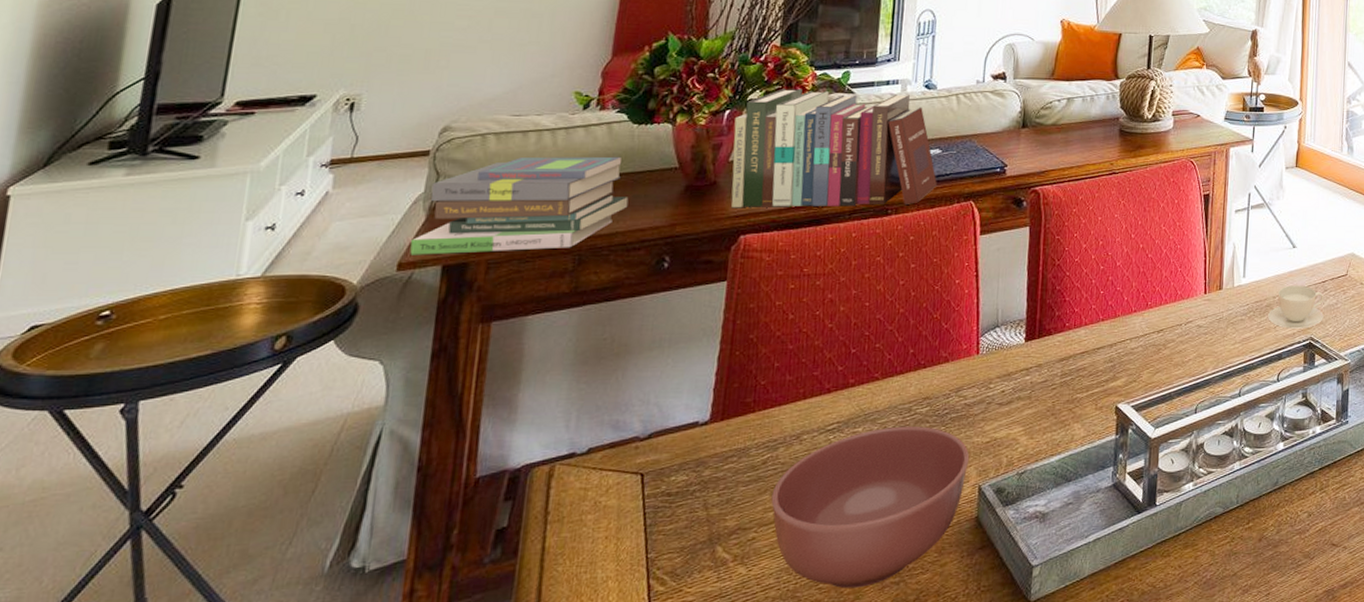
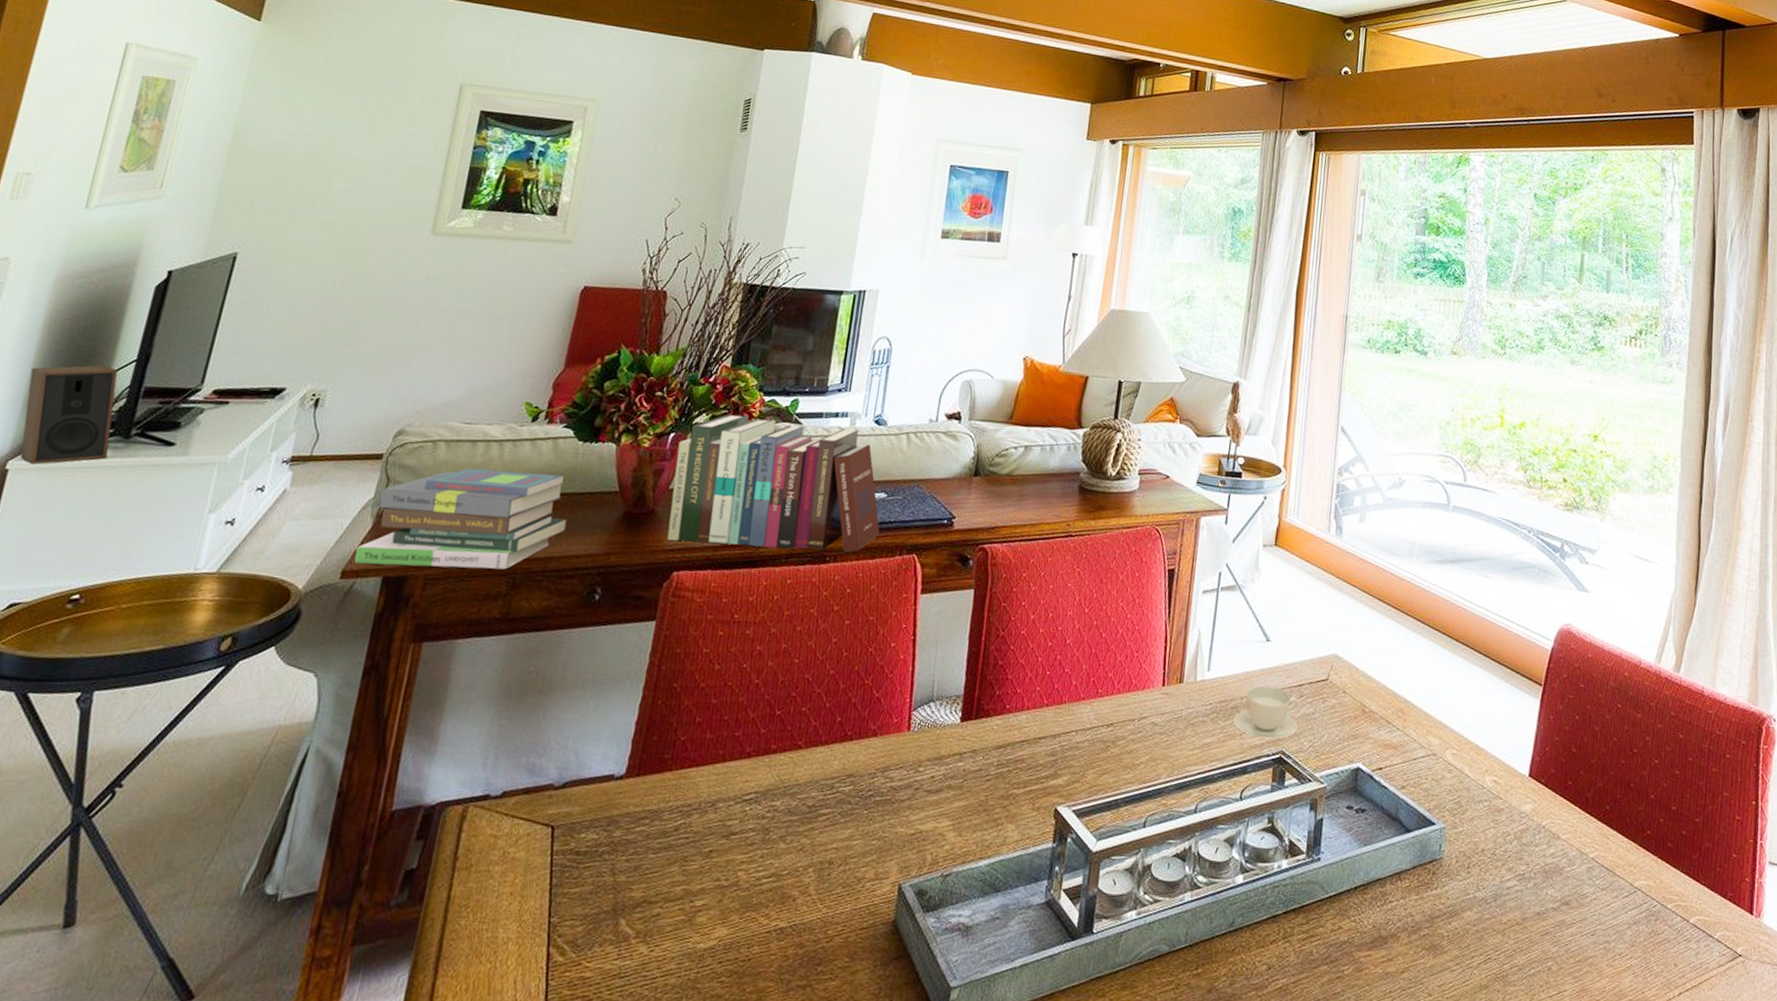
speaker: none [21,85,125,189] -> present [20,365,118,465]
bowl: present [771,426,970,589] -> none [679,804,892,987]

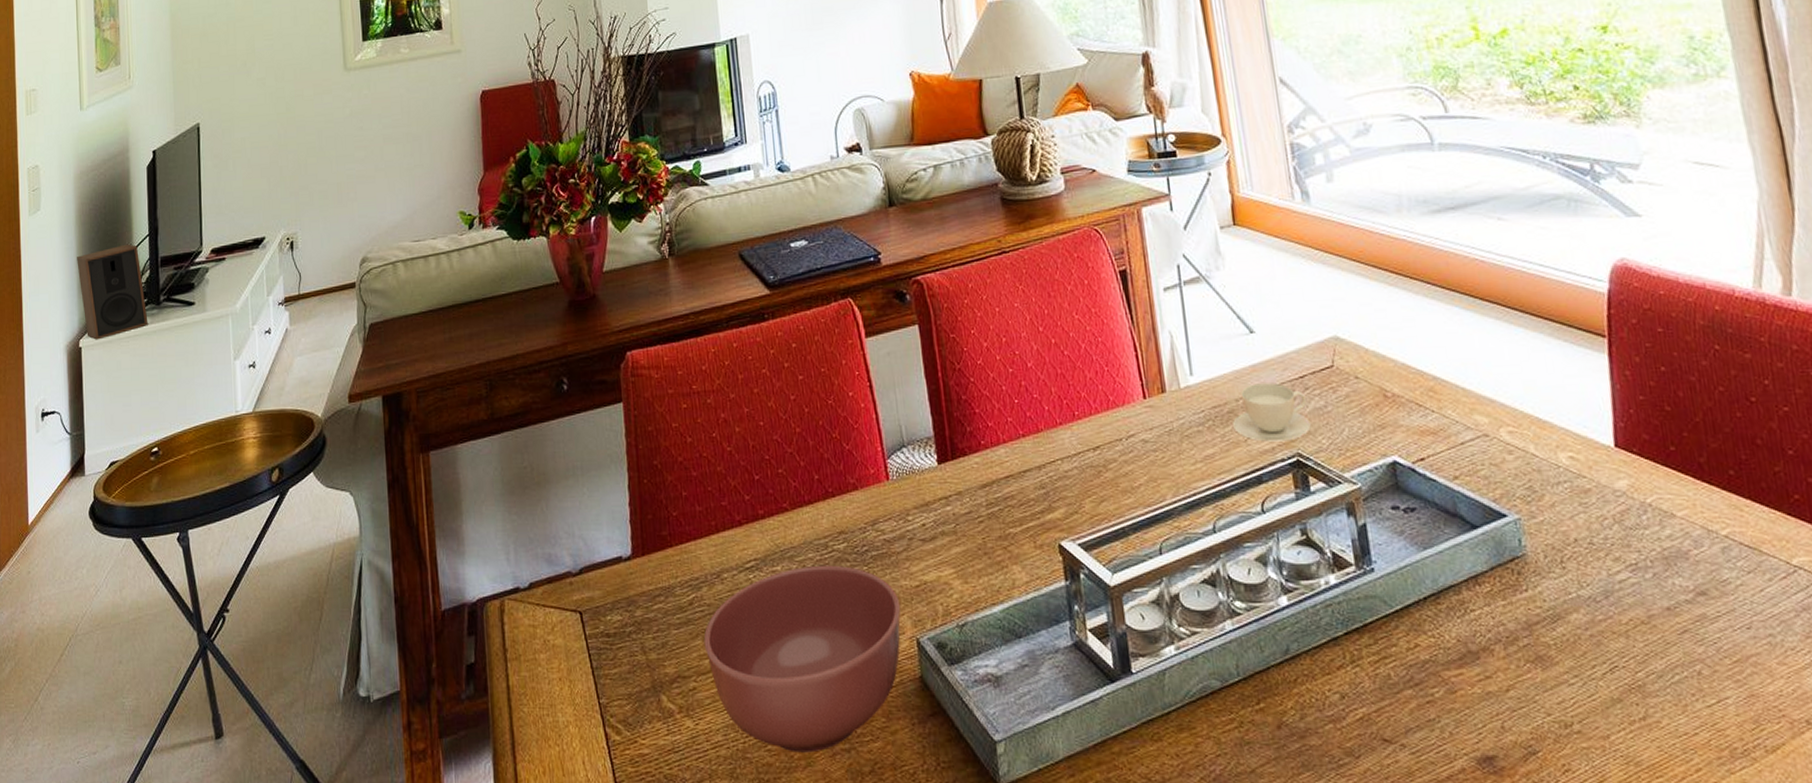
books: present [354,468,567,570] -> none [355,275,522,387]
books: present [667,414,880,554] -> none [601,181,810,323]
bowl: none [679,804,892,987] -> present [703,565,901,753]

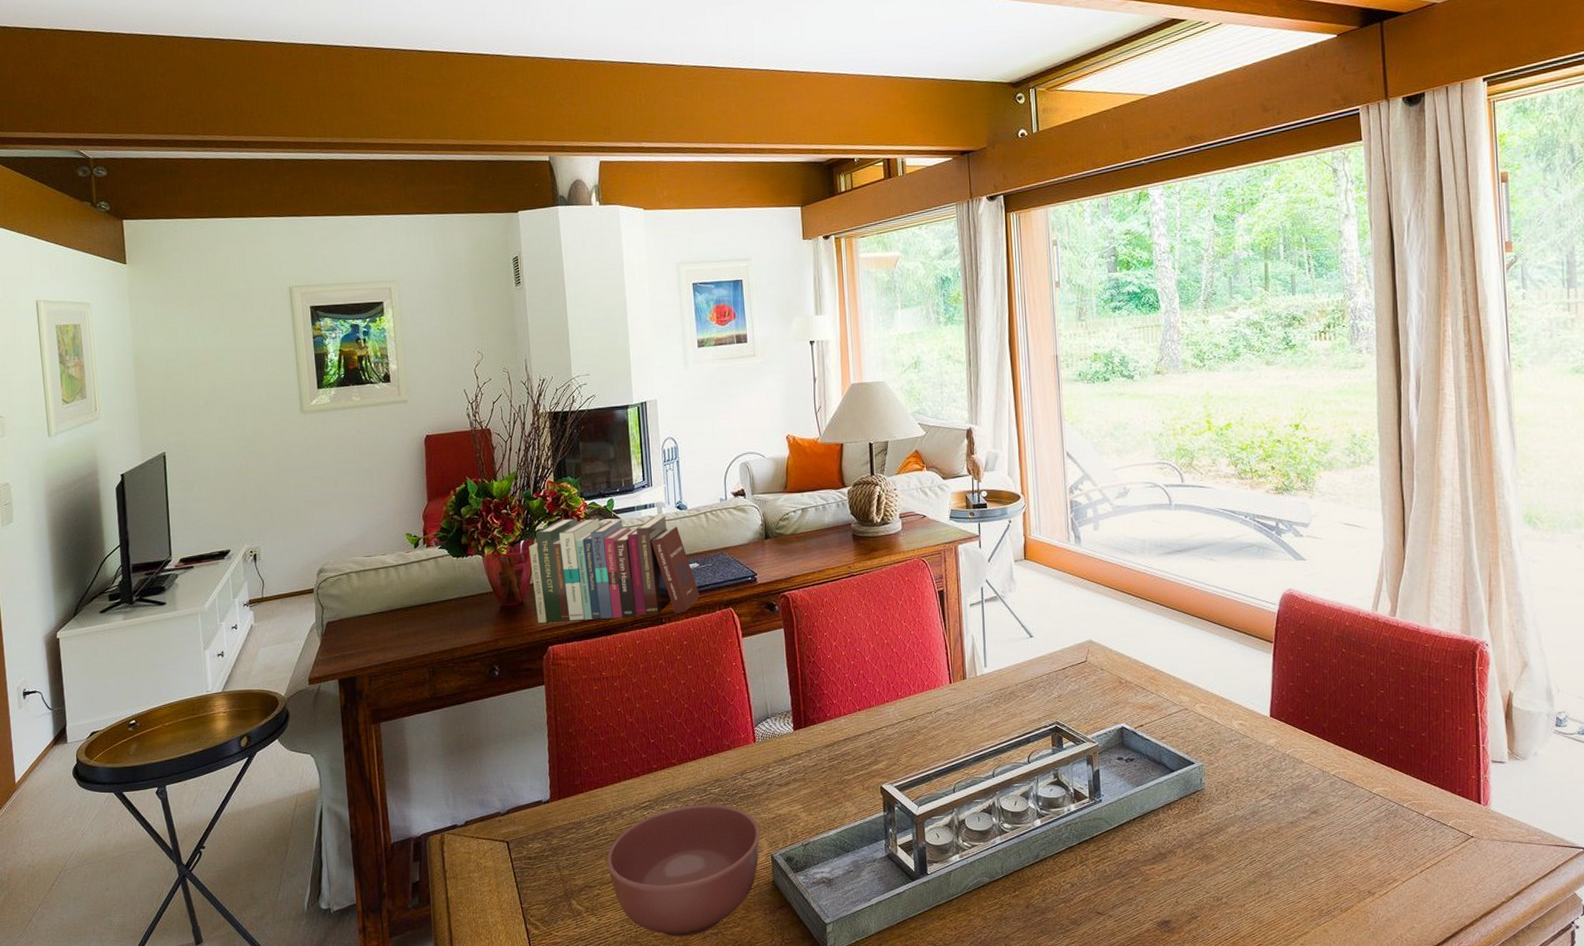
speaker: present [77,244,148,340] -> none [51,552,122,632]
books: none [601,181,810,323] -> present [529,516,699,624]
teacup: present [1233,383,1312,442] -> none [1012,672,1068,714]

